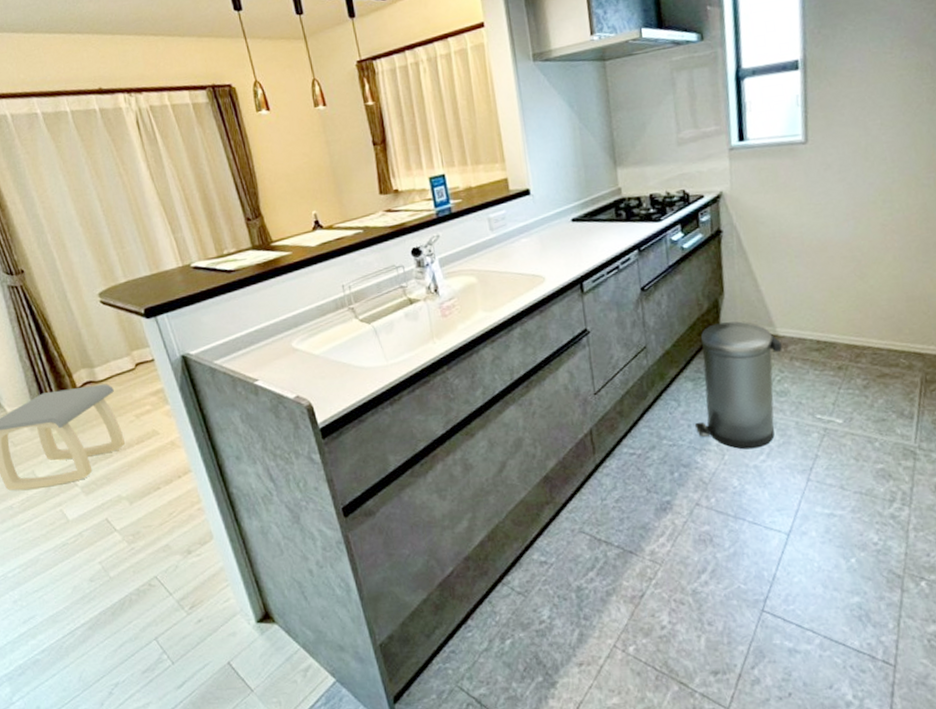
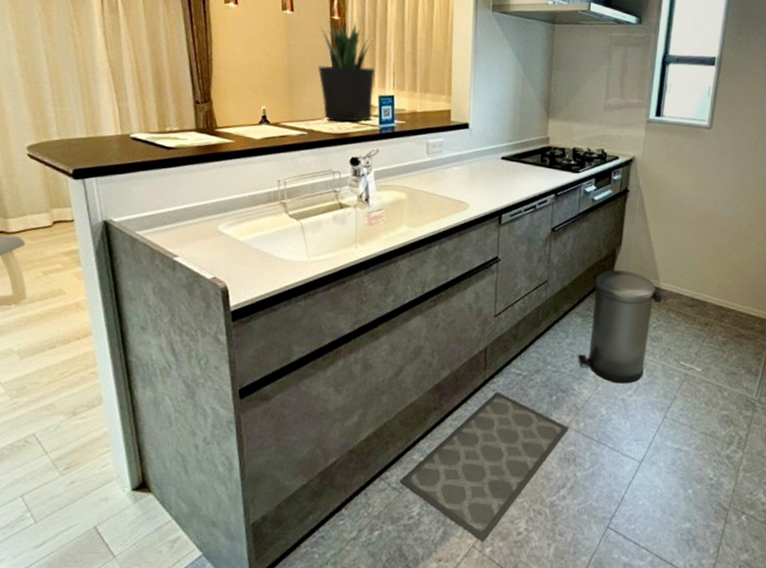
planter: none [356,103,426,214] -> present [318,16,376,123]
bath mat: none [523,476,699,640] -> present [400,392,569,541]

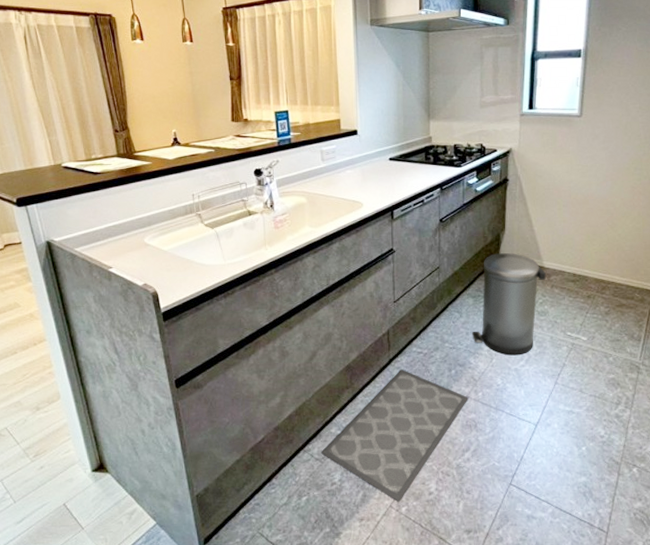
planter: present [318,16,376,123] -> none [218,44,270,138]

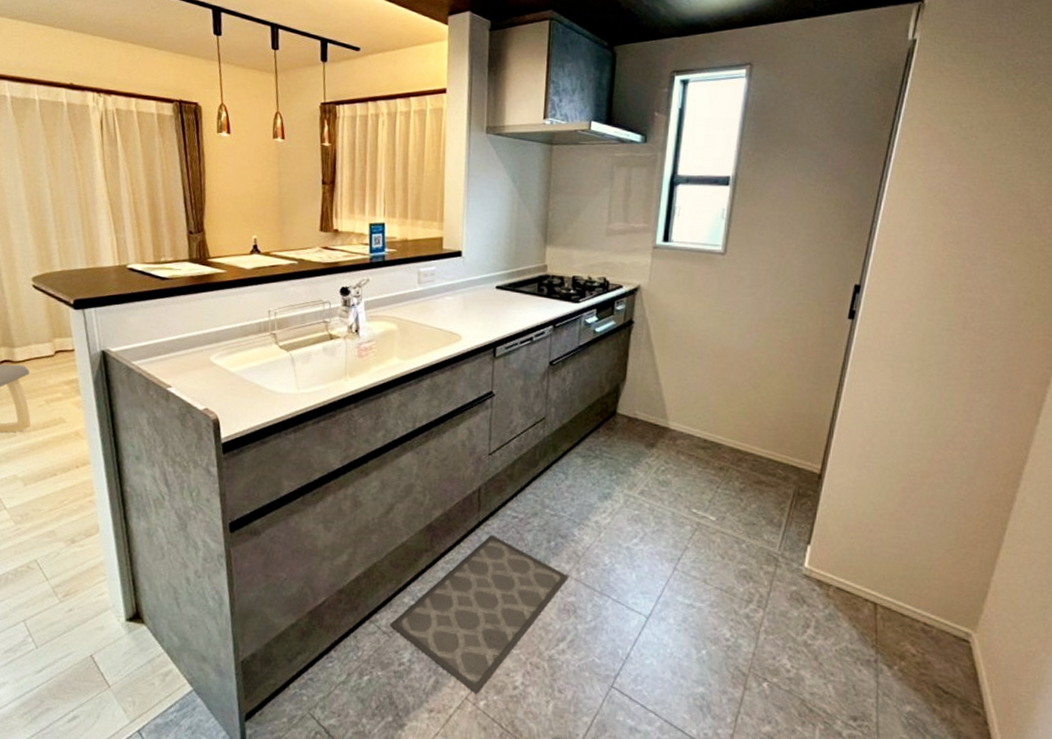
pedal bin: present [471,253,546,356] -> none [577,407,671,531]

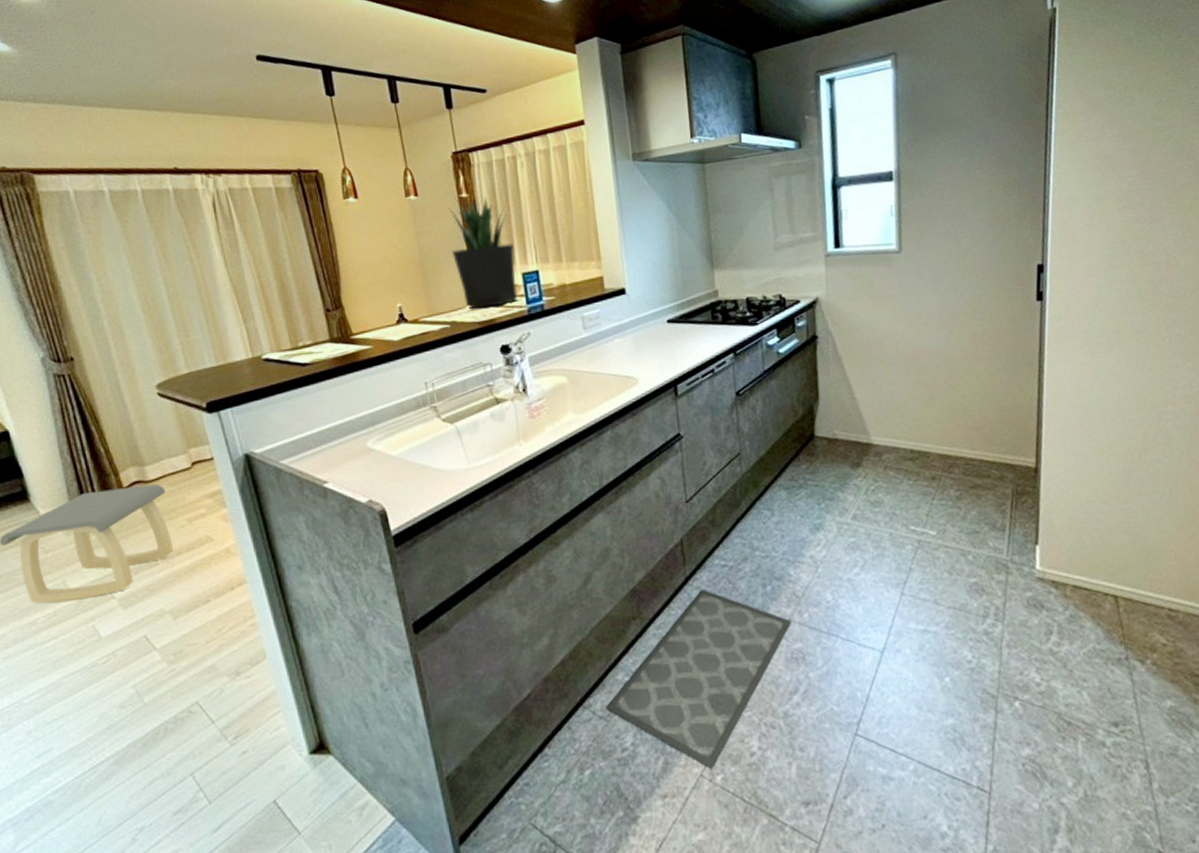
planter: none [308,143,366,252] -> present [449,195,517,309]

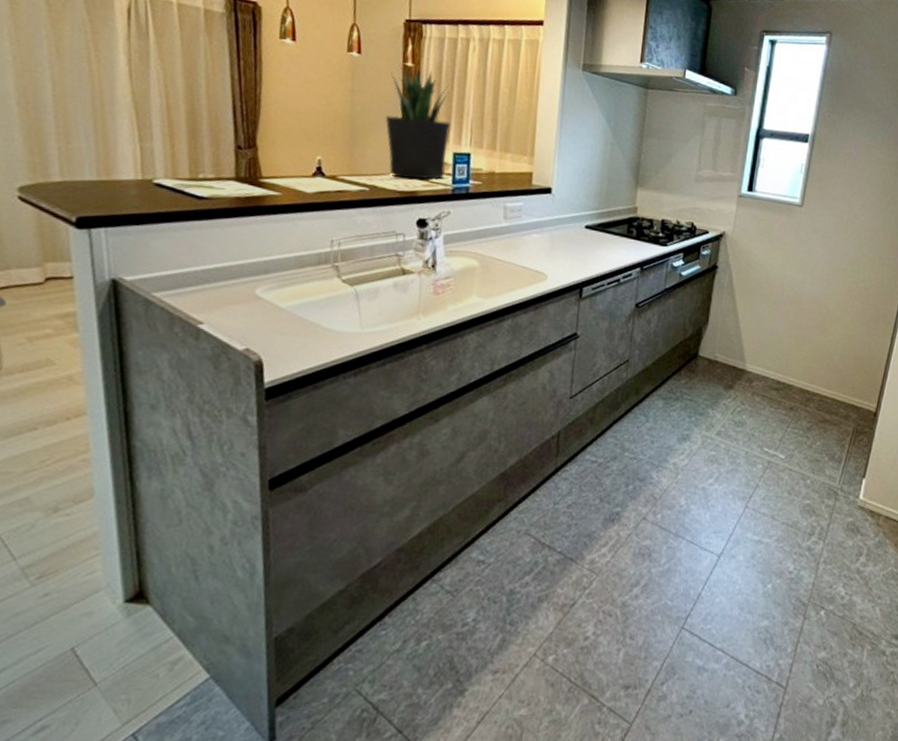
bath mat: present [606,589,791,769] -> none [454,481,645,649]

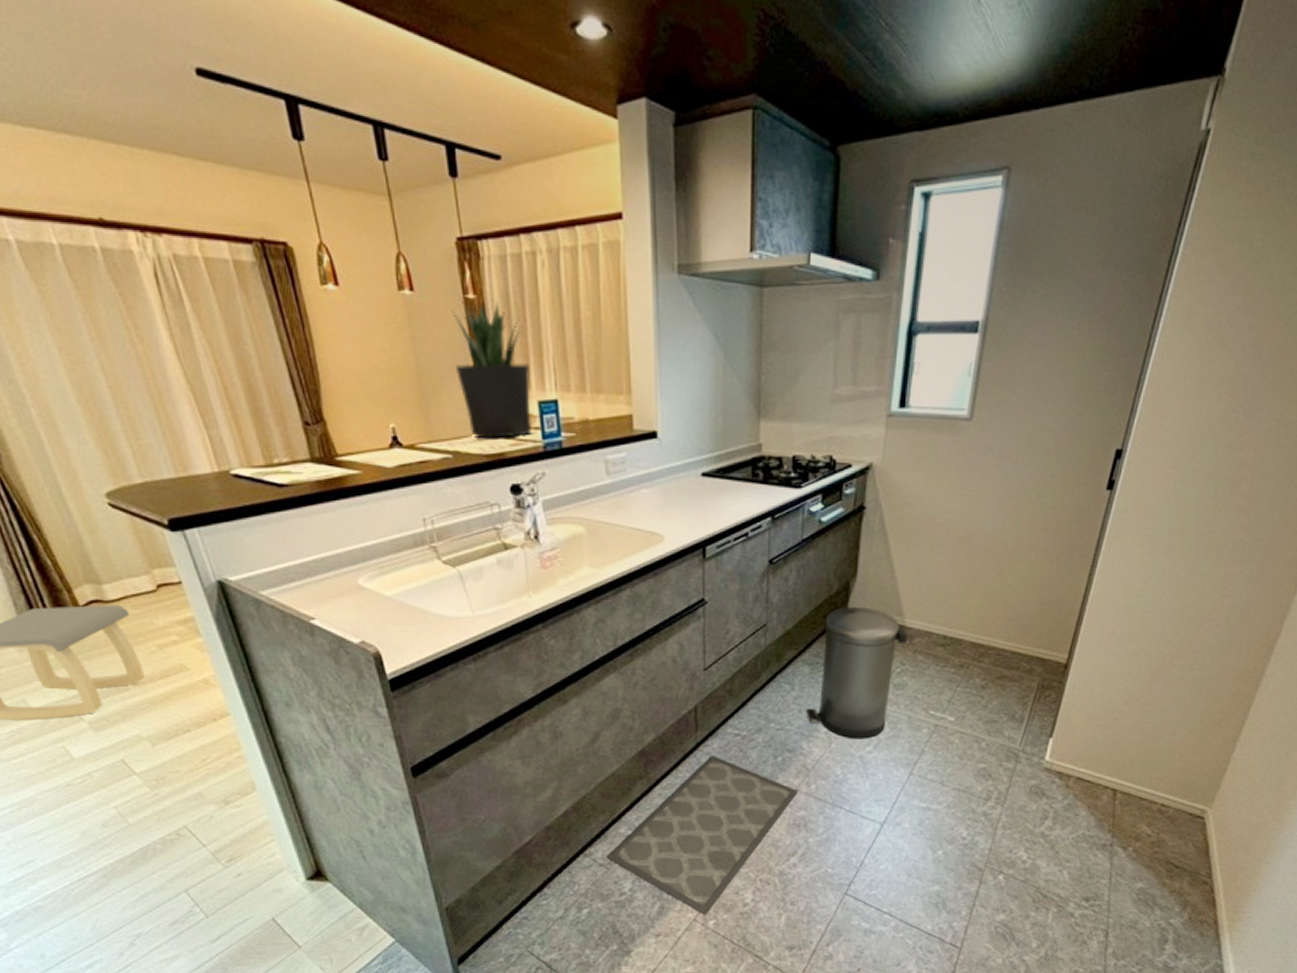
bath mat: none [454,481,645,649] -> present [606,756,798,914]
pedal bin: none [657,350,748,472] -> present [805,607,907,739]

